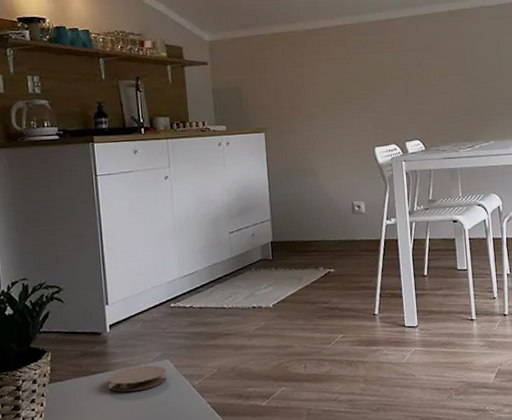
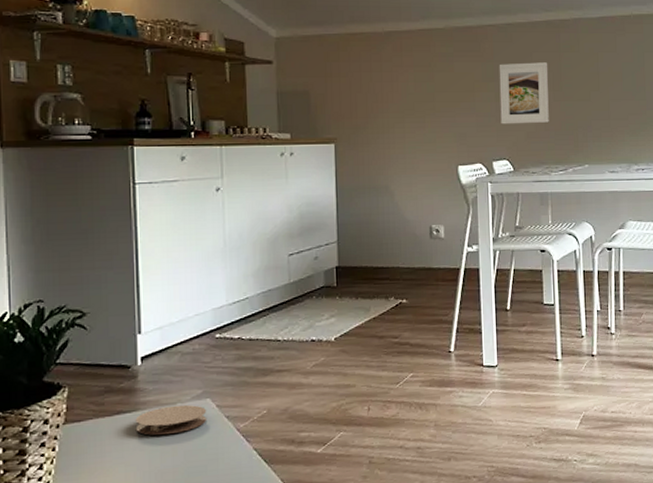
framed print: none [407,49,456,108] -> present [499,62,549,125]

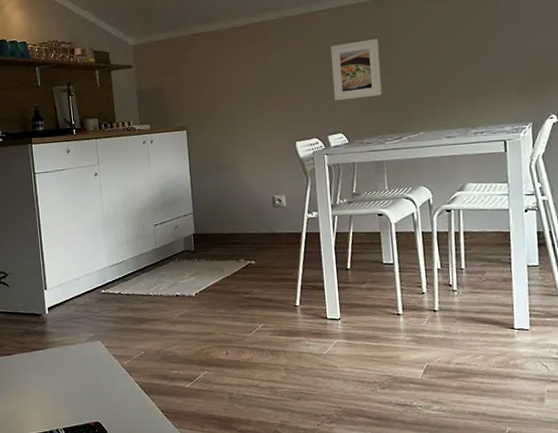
coaster: present [135,404,207,435] -> none [47,345,99,368]

